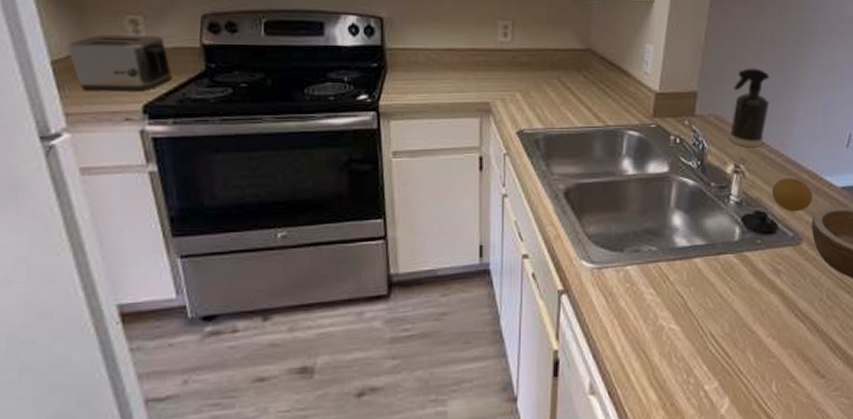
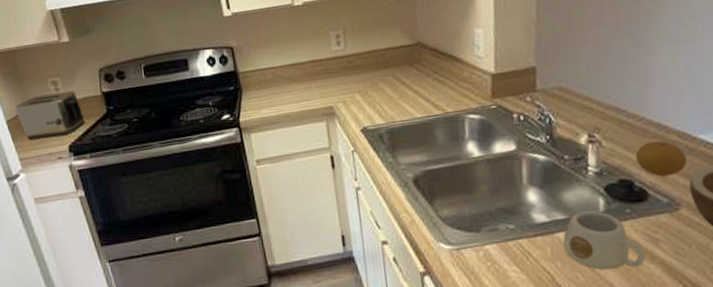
mug: none [699,237,768,297] -> present [563,210,646,271]
spray bottle: present [728,68,770,148] -> none [575,33,620,116]

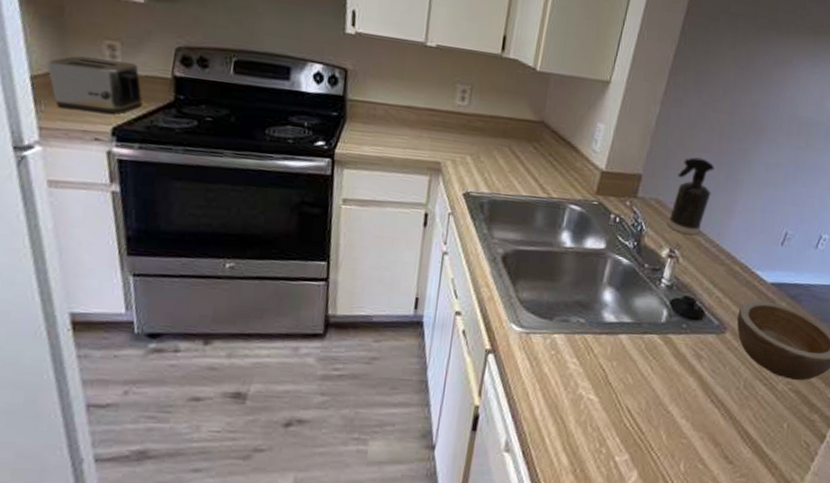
mug: present [563,210,646,271] -> none [623,318,688,378]
spray bottle: none [575,33,620,116] -> present [667,157,715,236]
fruit: present [635,140,688,177] -> none [702,267,743,302]

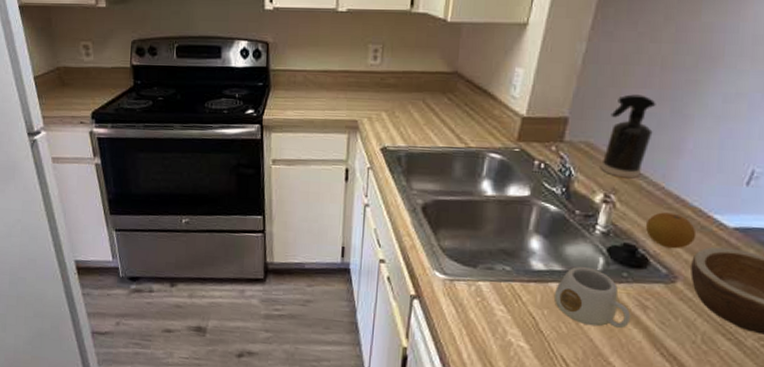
toaster: present [46,56,143,114] -> none [43,57,111,101]
mug: none [623,318,688,378] -> present [554,266,631,329]
fruit: none [702,267,743,302] -> present [645,212,697,249]

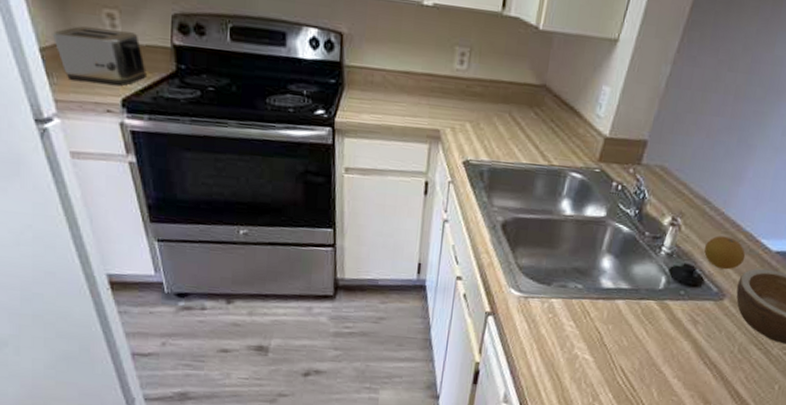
toaster: none [43,57,111,101] -> present [52,26,147,85]
mug: present [554,266,631,329] -> none [619,284,684,342]
spray bottle: present [599,94,656,179] -> none [671,121,726,204]

